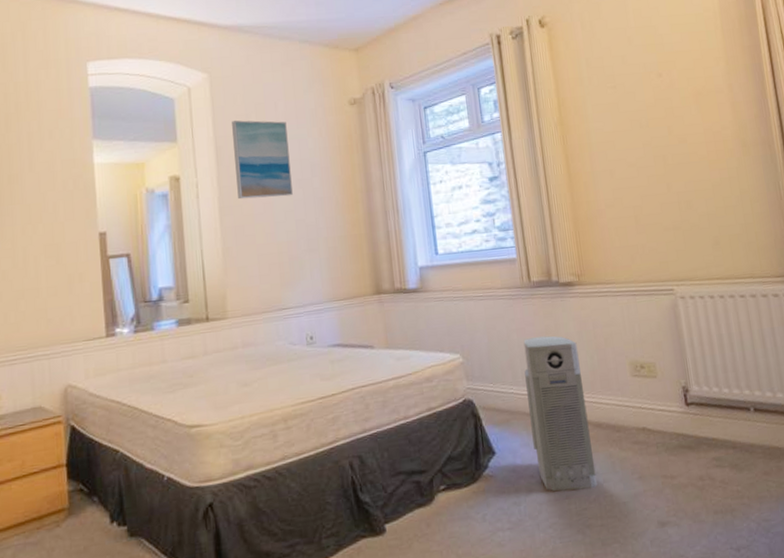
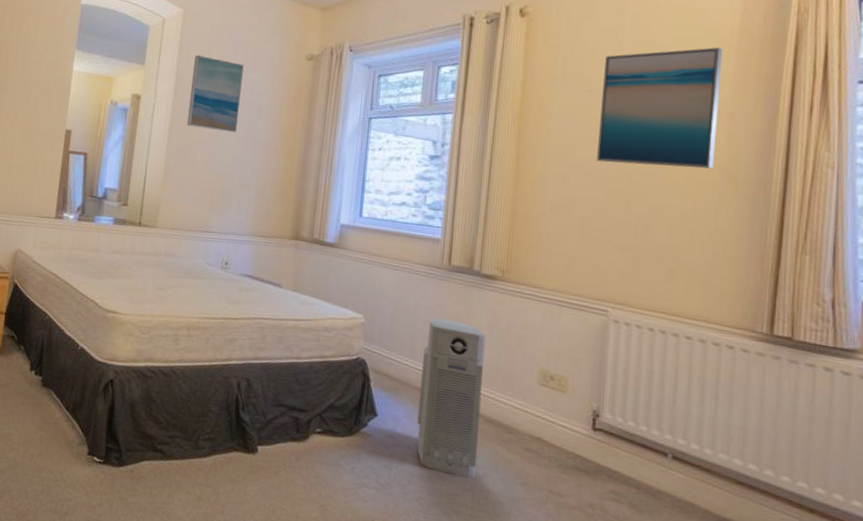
wall art: none [620,28,727,152] -> present [597,47,723,169]

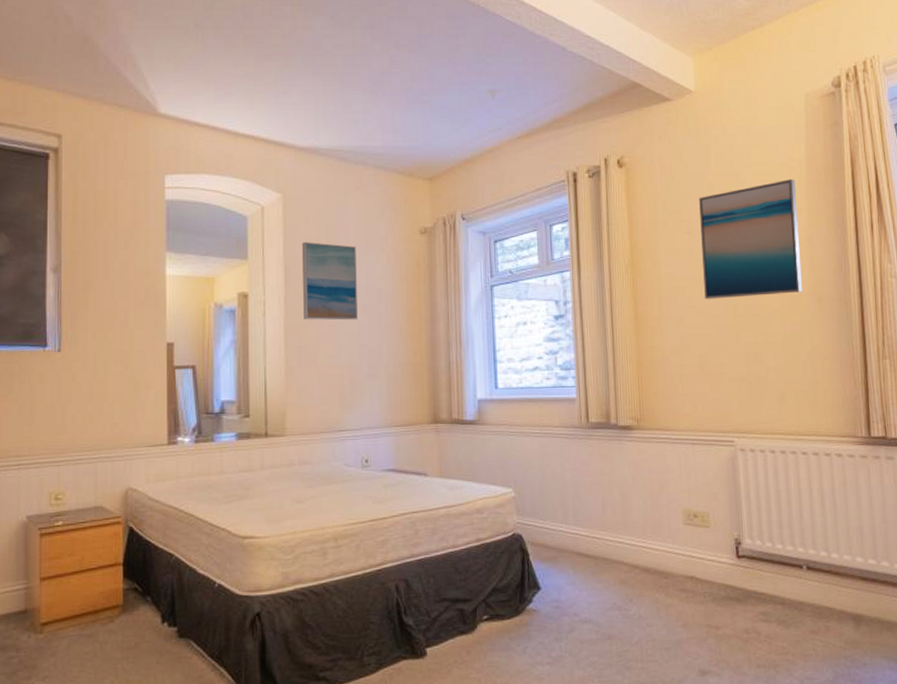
air purifier: present [417,317,486,478] -> none [576,477,641,632]

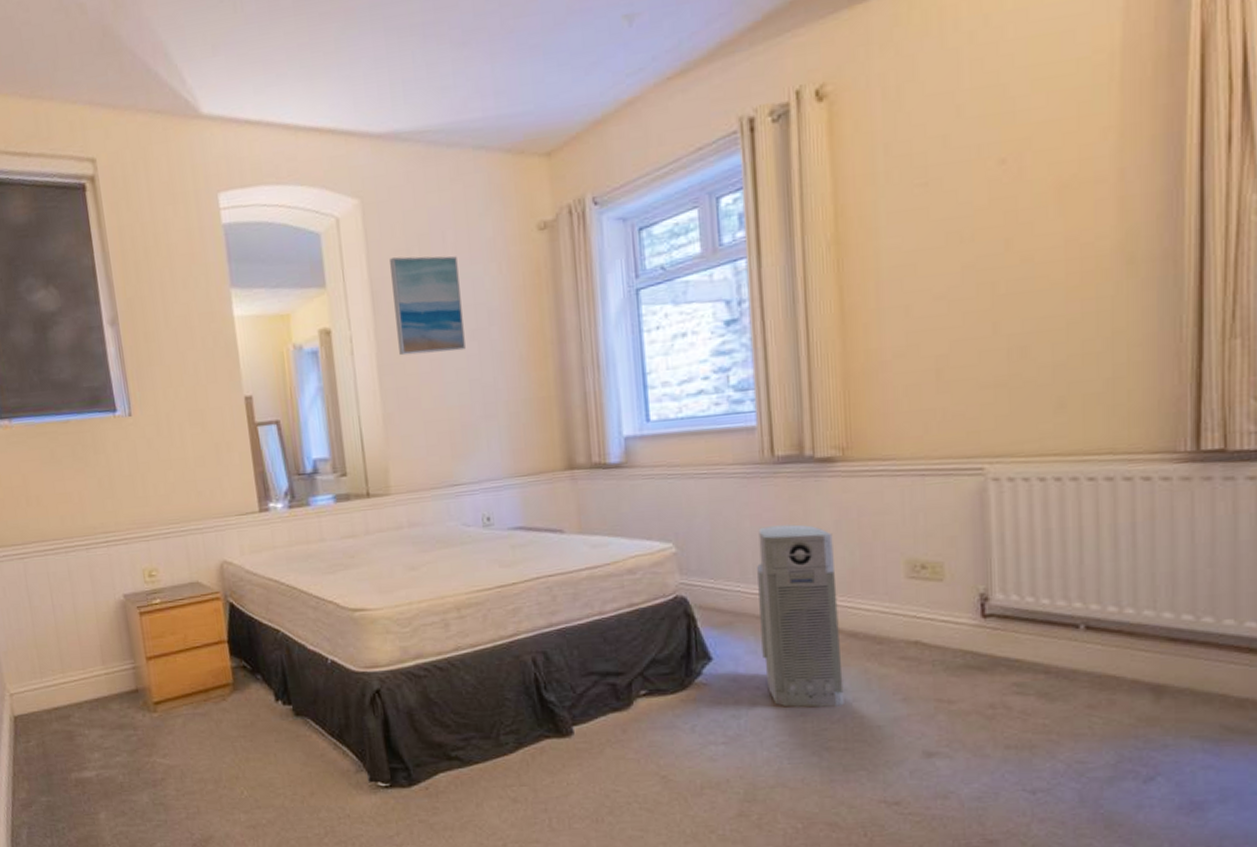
air purifier: none [576,477,641,632] -> present [757,524,844,708]
wall art: present [699,178,802,299] -> none [941,80,1104,278]

